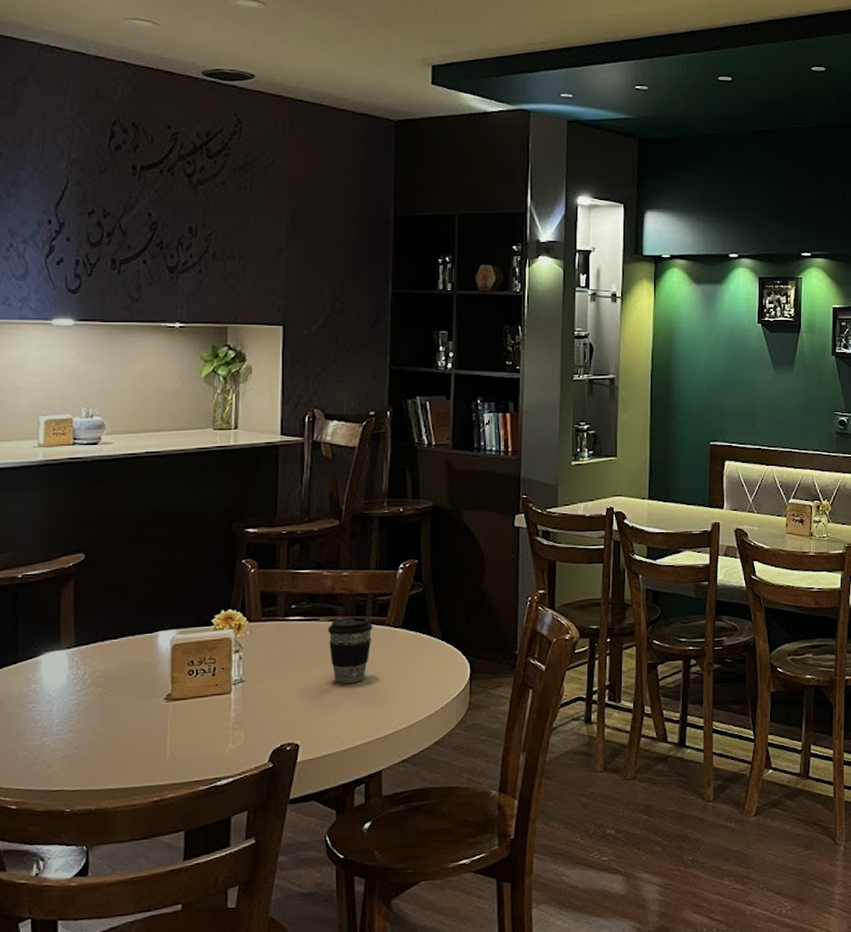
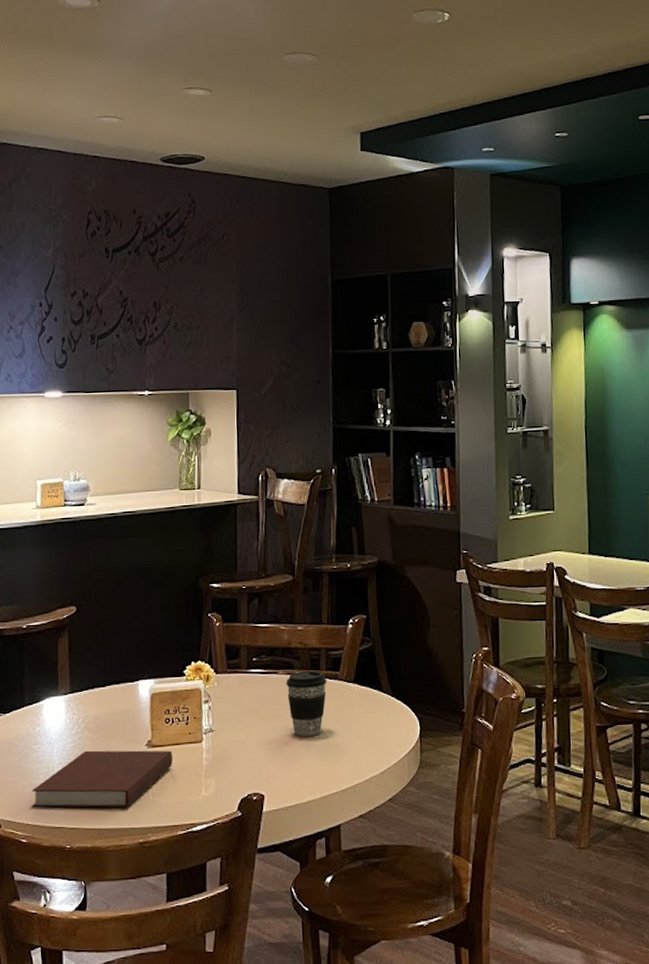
notebook: none [23,703,195,771] -> present [31,750,173,808]

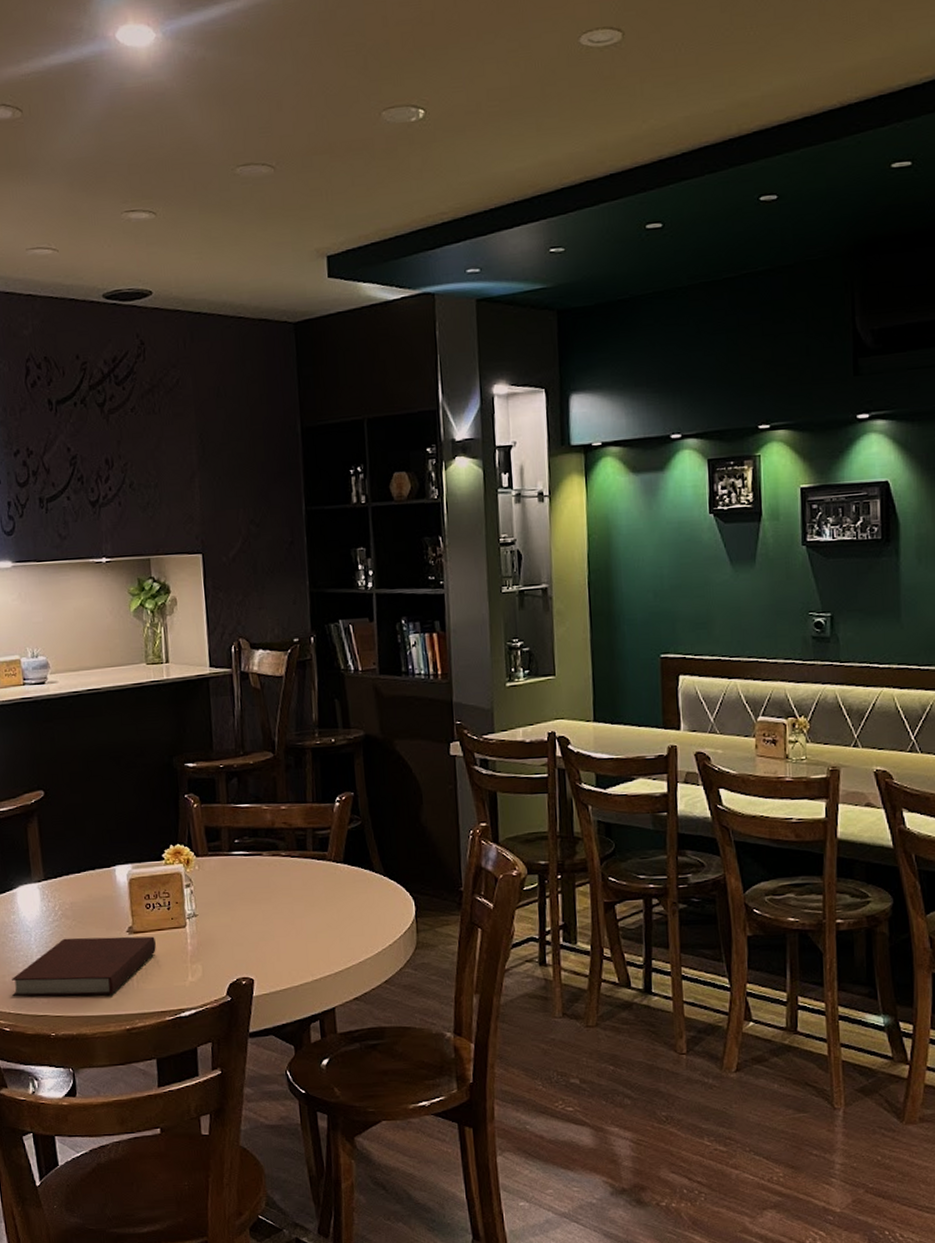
coffee cup: present [286,670,327,736] -> none [271,851,315,919]

